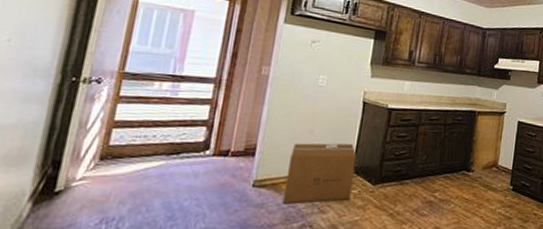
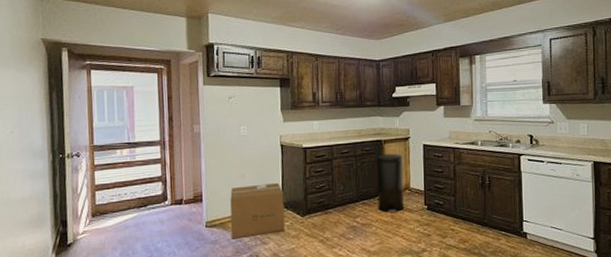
pedal bin: none [460,125,495,190] -> present [376,153,405,213]

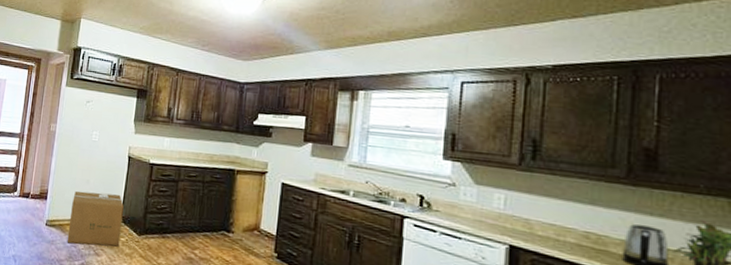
pedal bin: present [376,153,405,213] -> none [220,184,256,253]

